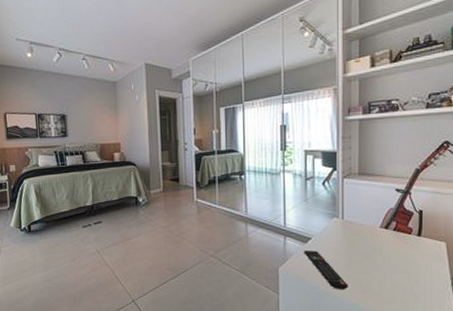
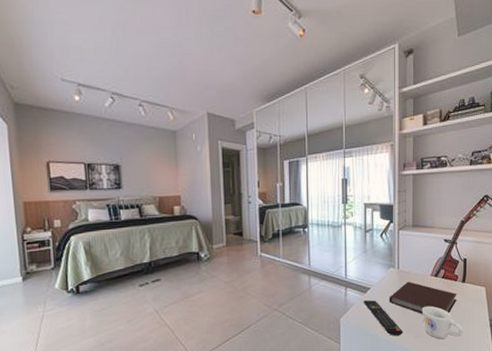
notebook: none [333,233,412,269] -> present [390,281,457,314]
mug: none [369,259,419,296] -> present [421,306,463,339]

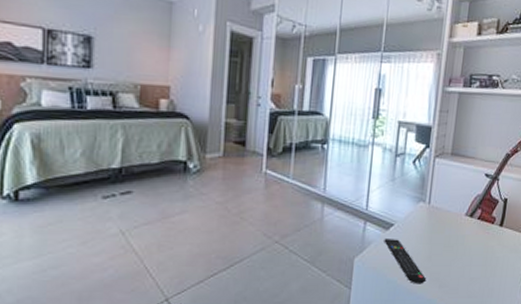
notebook: present [390,281,457,314] -> none [415,220,492,261]
mug: present [421,306,463,339] -> none [450,251,495,290]

